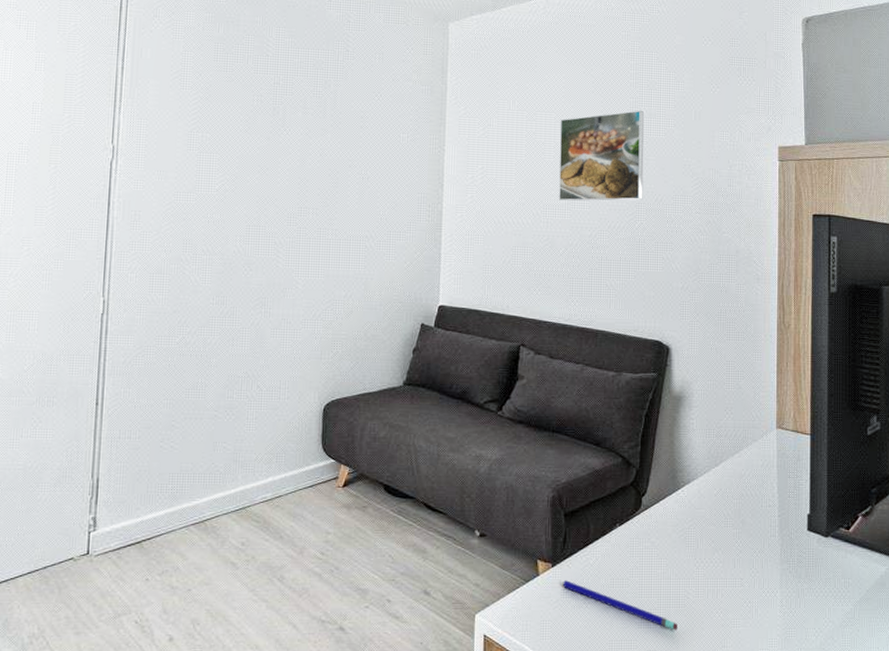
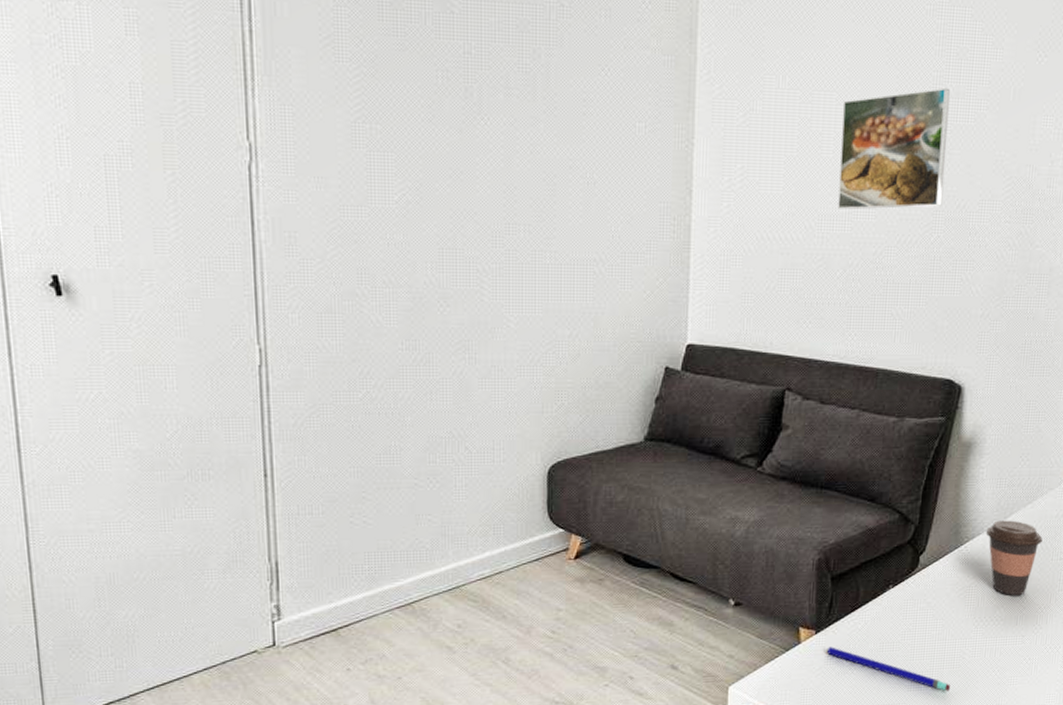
coffee cup: none [700,467,751,540] -> present [986,520,1043,596]

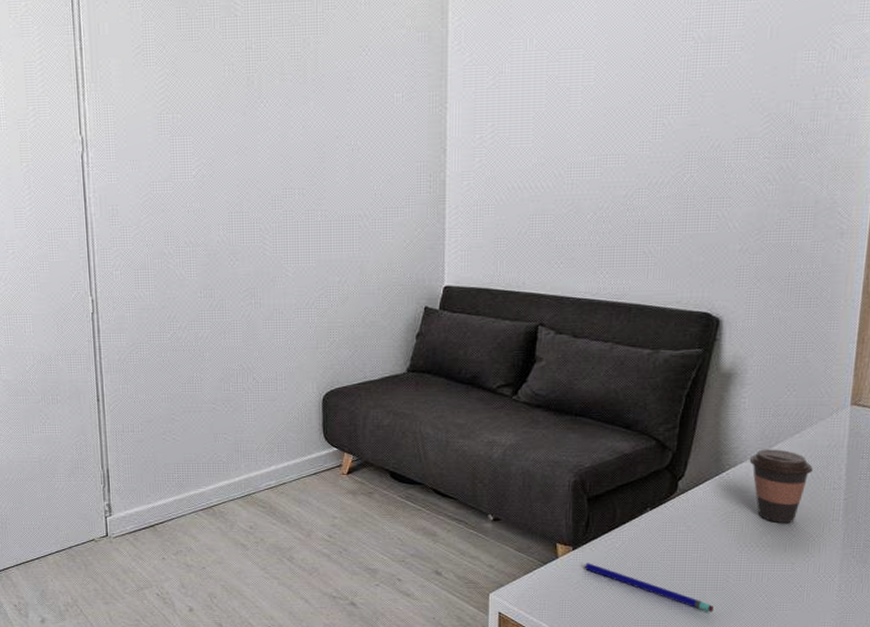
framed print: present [838,87,950,210] -> none [587,33,701,157]

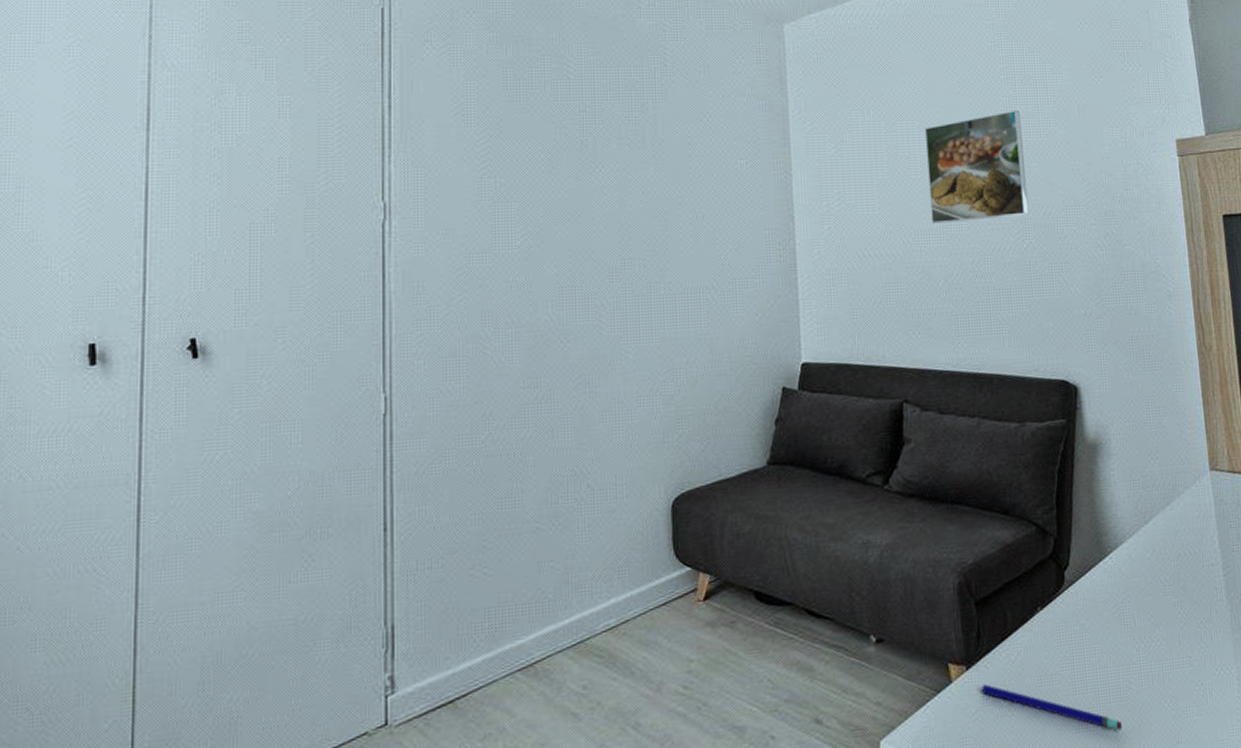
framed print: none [587,33,701,157] -> present [924,110,1029,224]
coffee cup: present [749,449,813,524] -> none [1128,524,1189,611]

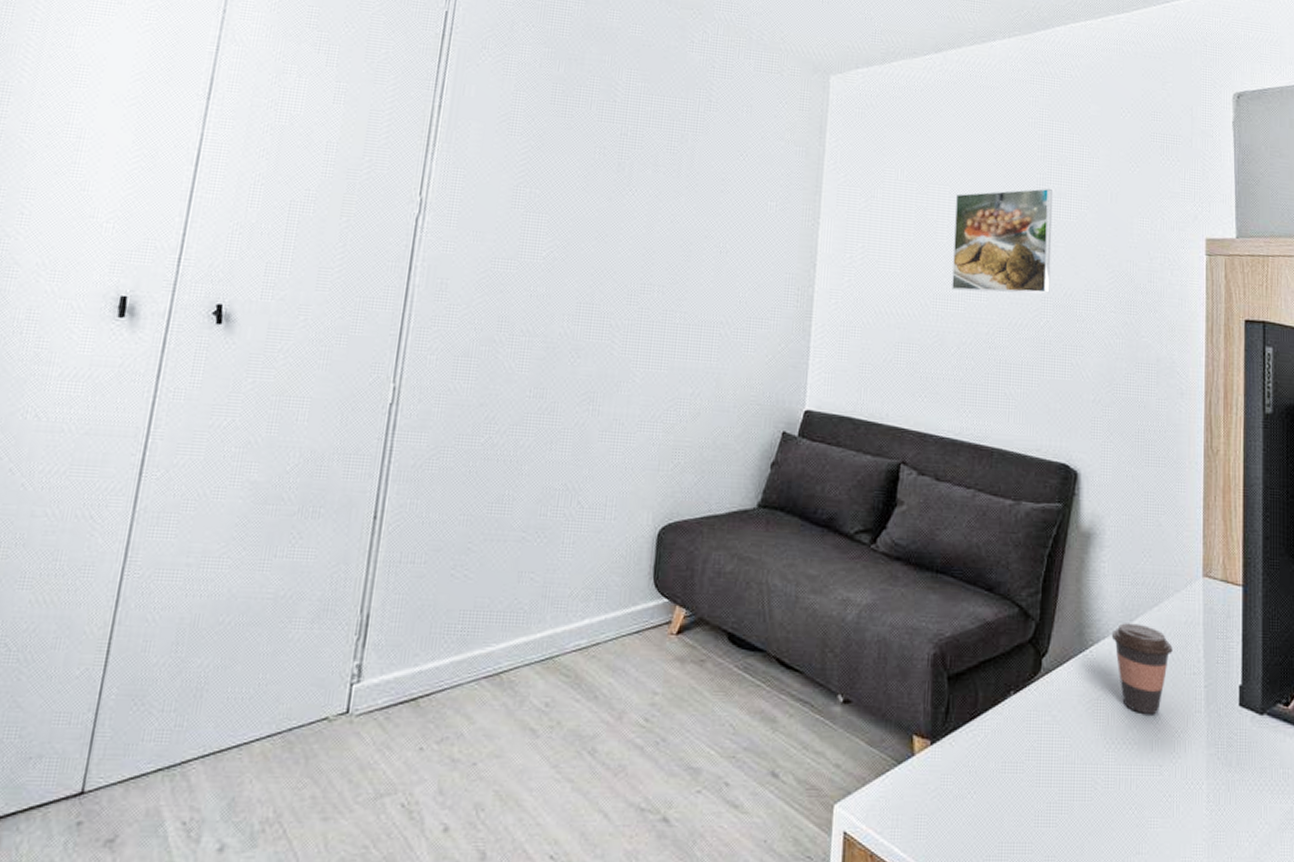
pen: present [982,684,1122,731] -> none [944,762,1082,831]
coffee cup: none [1128,524,1189,611] -> present [1111,623,1173,715]

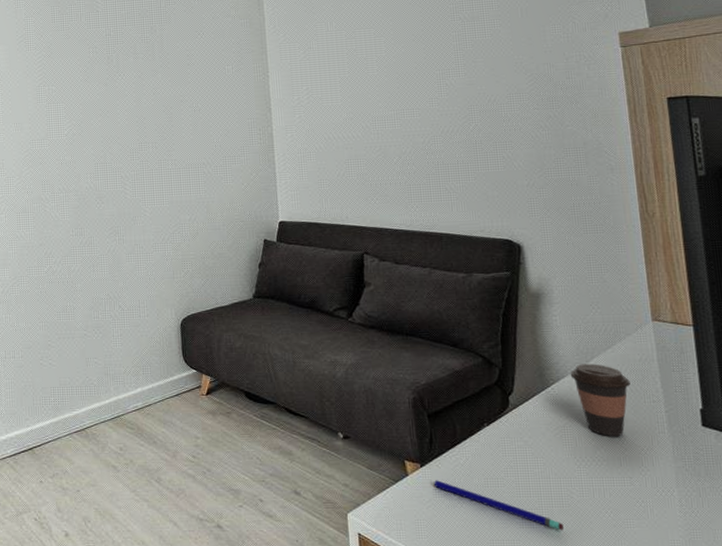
pen: none [944,762,1082,831] -> present [434,480,564,531]
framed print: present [952,188,1052,294] -> none [379,15,475,112]

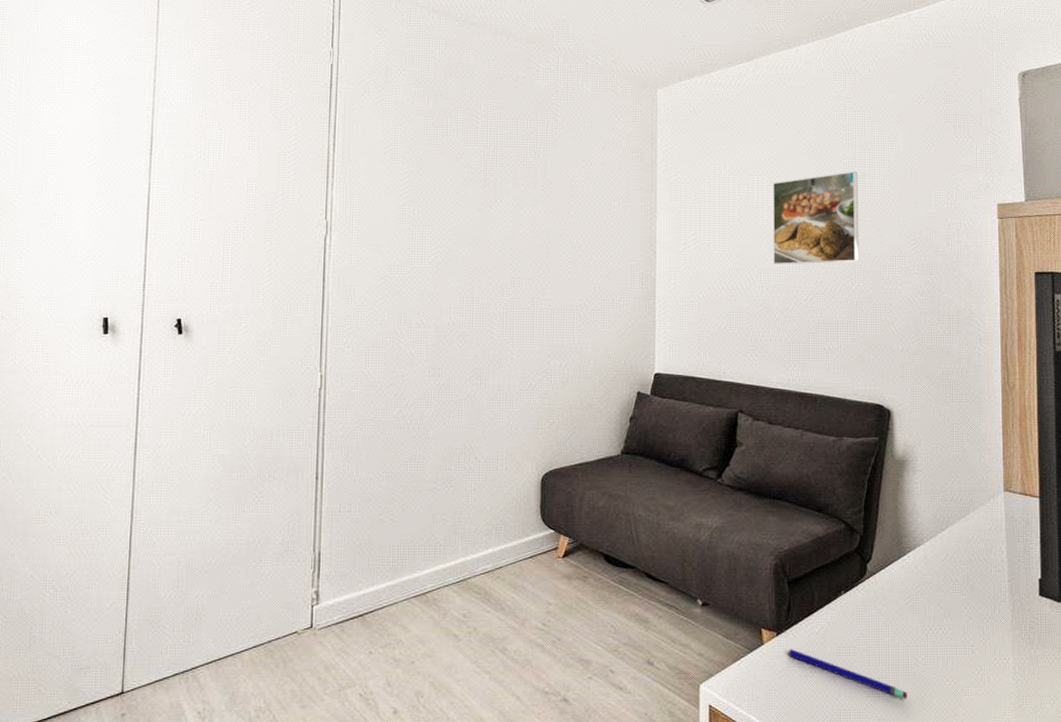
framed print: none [379,15,475,112] -> present [772,171,859,265]
coffee cup: present [570,364,631,437] -> none [926,532,980,606]

